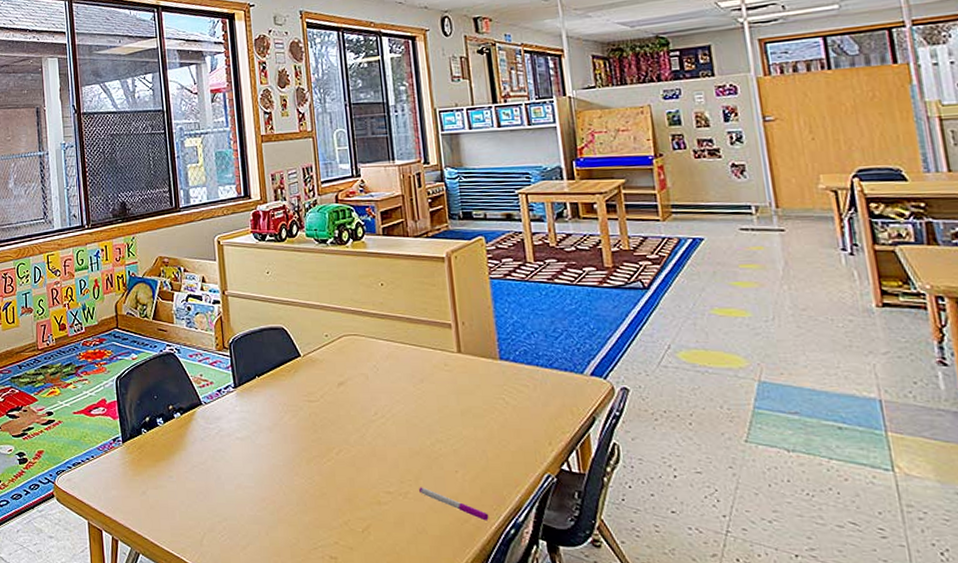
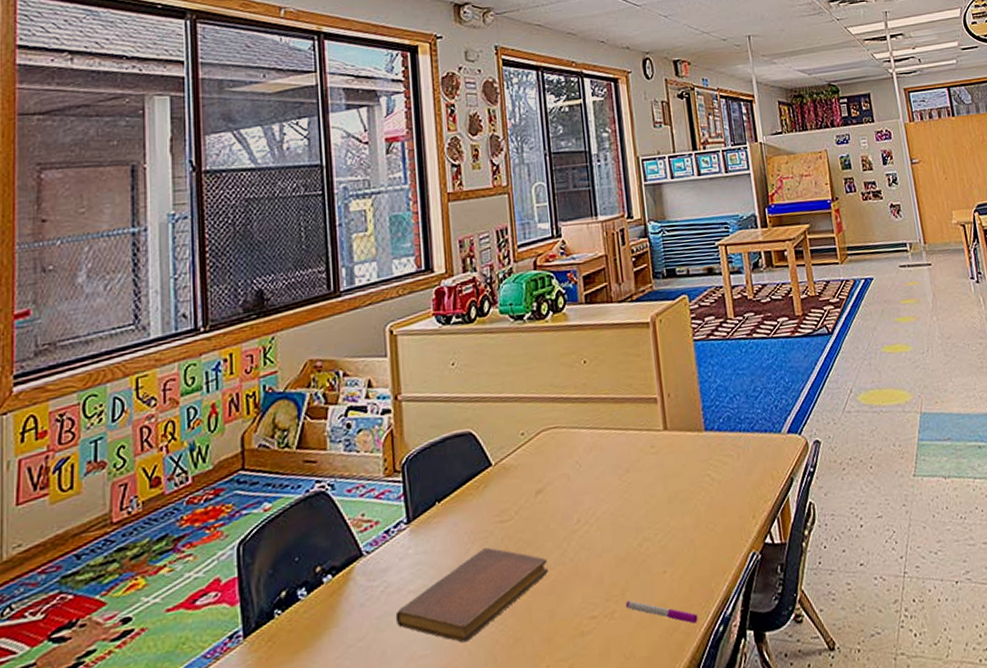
notebook: none [227,419,350,485] -> present [395,547,549,643]

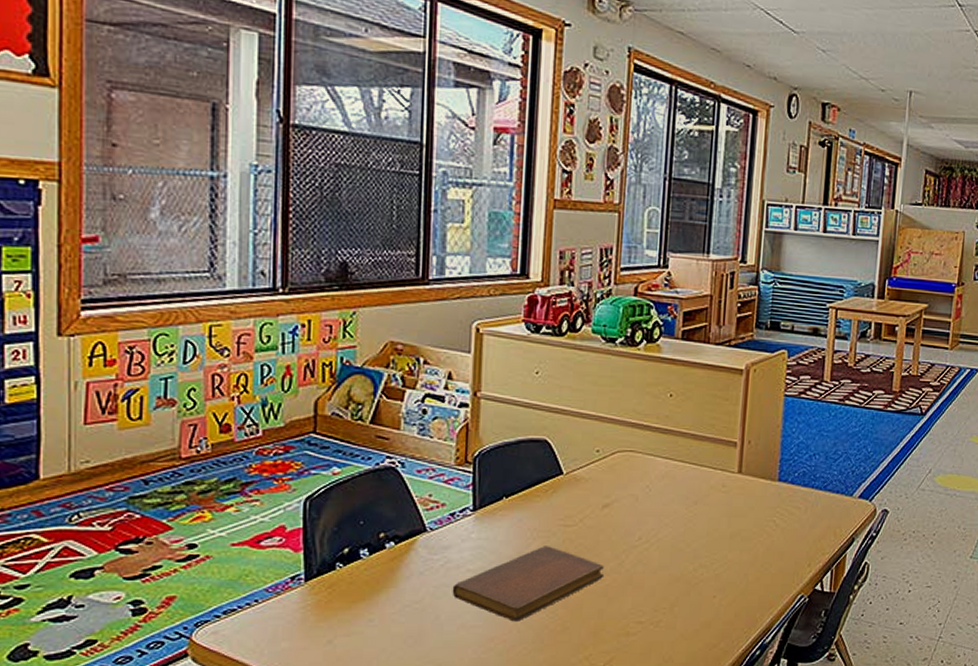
pen: present [626,600,698,624] -> none [673,614,738,645]

